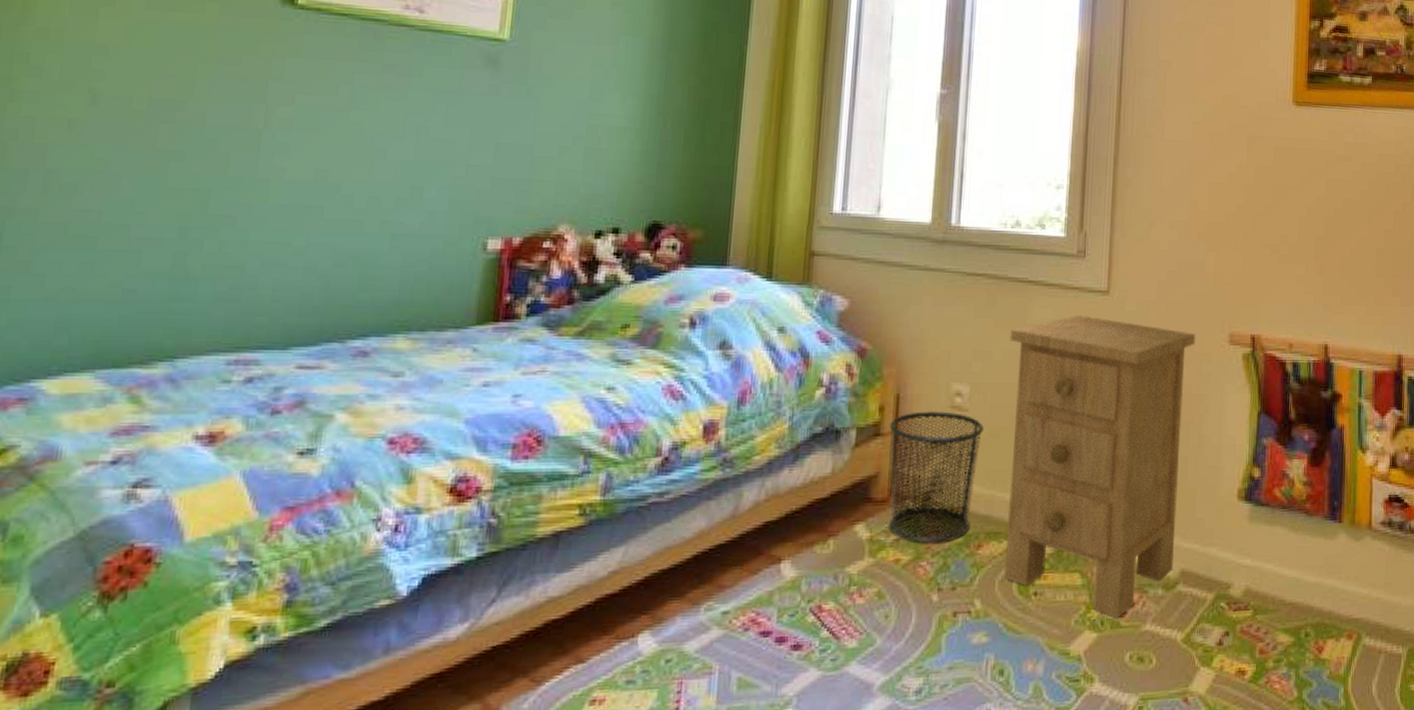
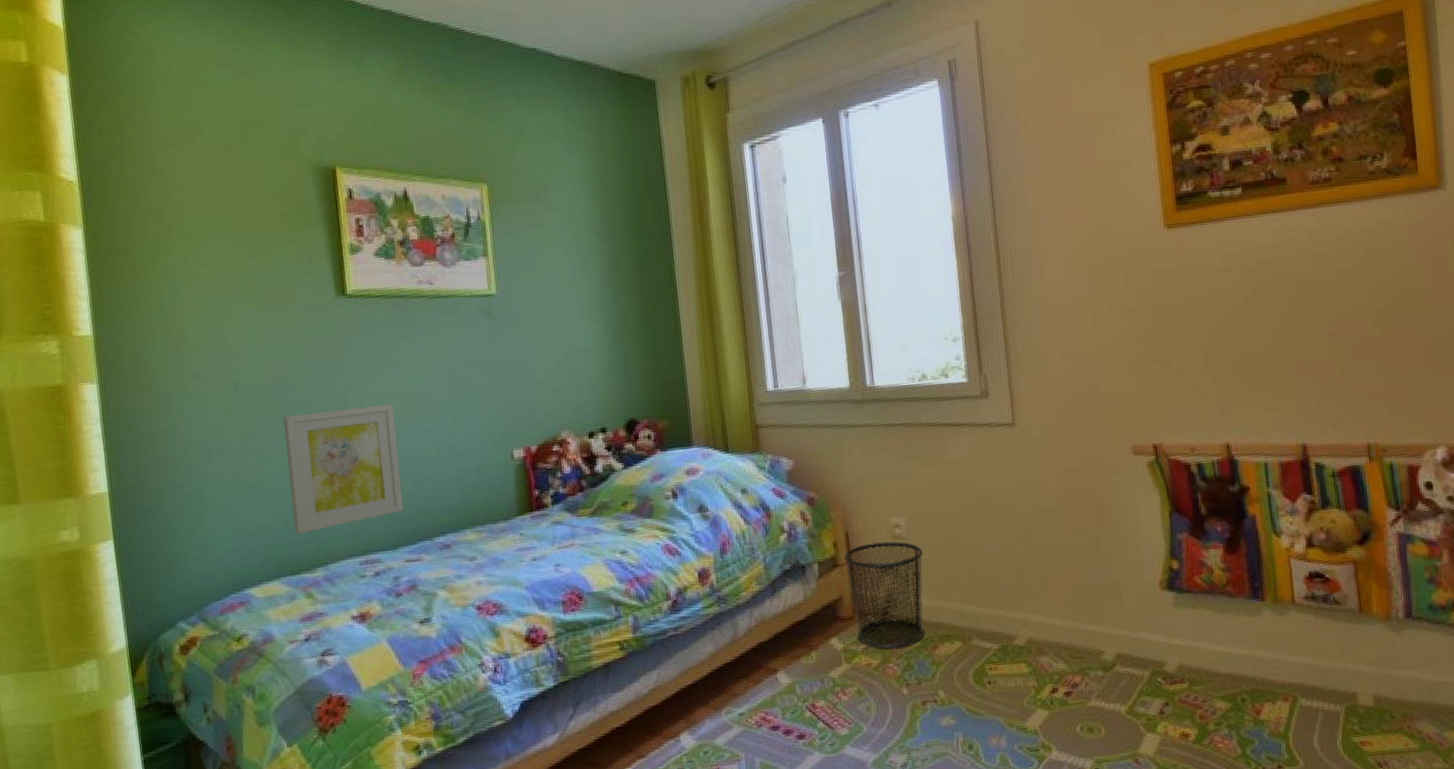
wall art: none [135,147,329,312] -> present [283,404,404,534]
nightstand: present [1004,314,1196,618] -> none [932,447,1109,697]

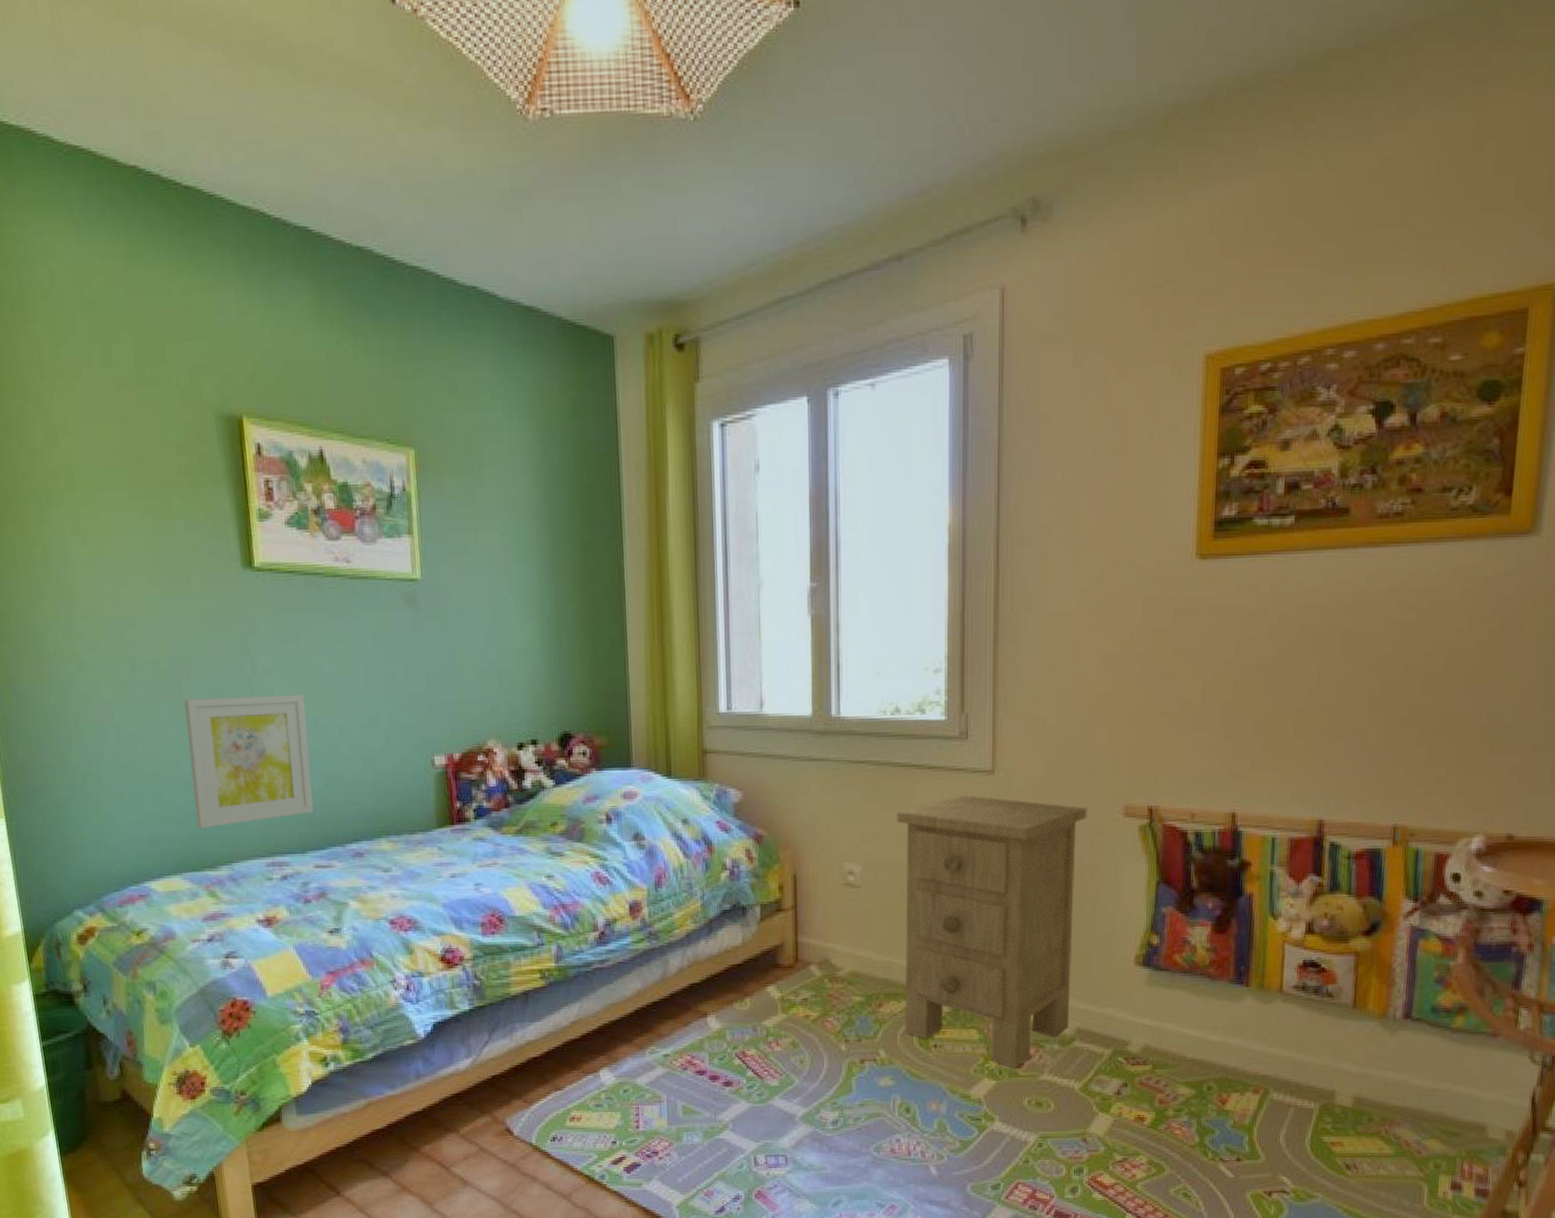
waste bin: present [843,541,925,649] -> none [789,888,877,1003]
nightstand: none [932,447,1109,697] -> present [896,795,1087,1068]

